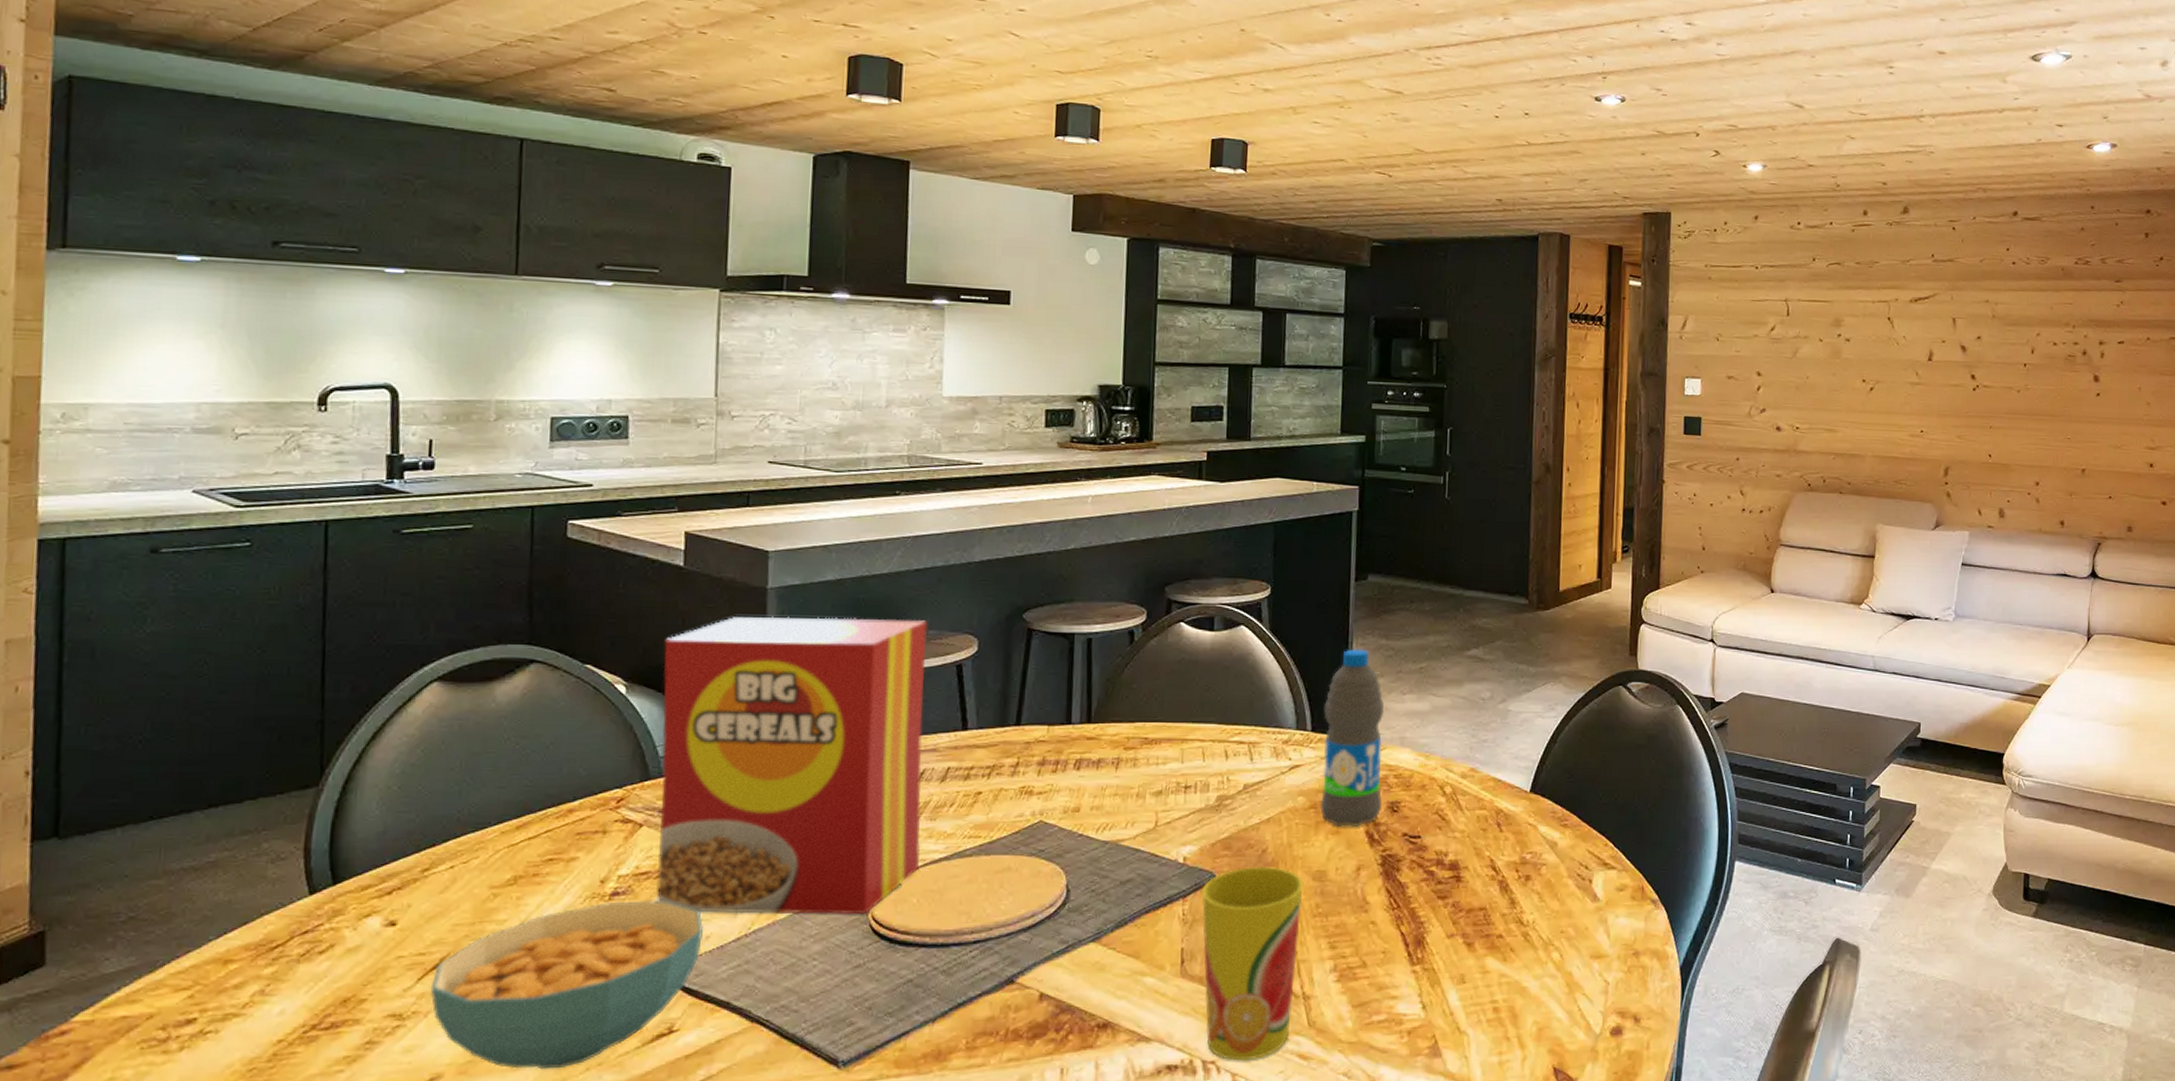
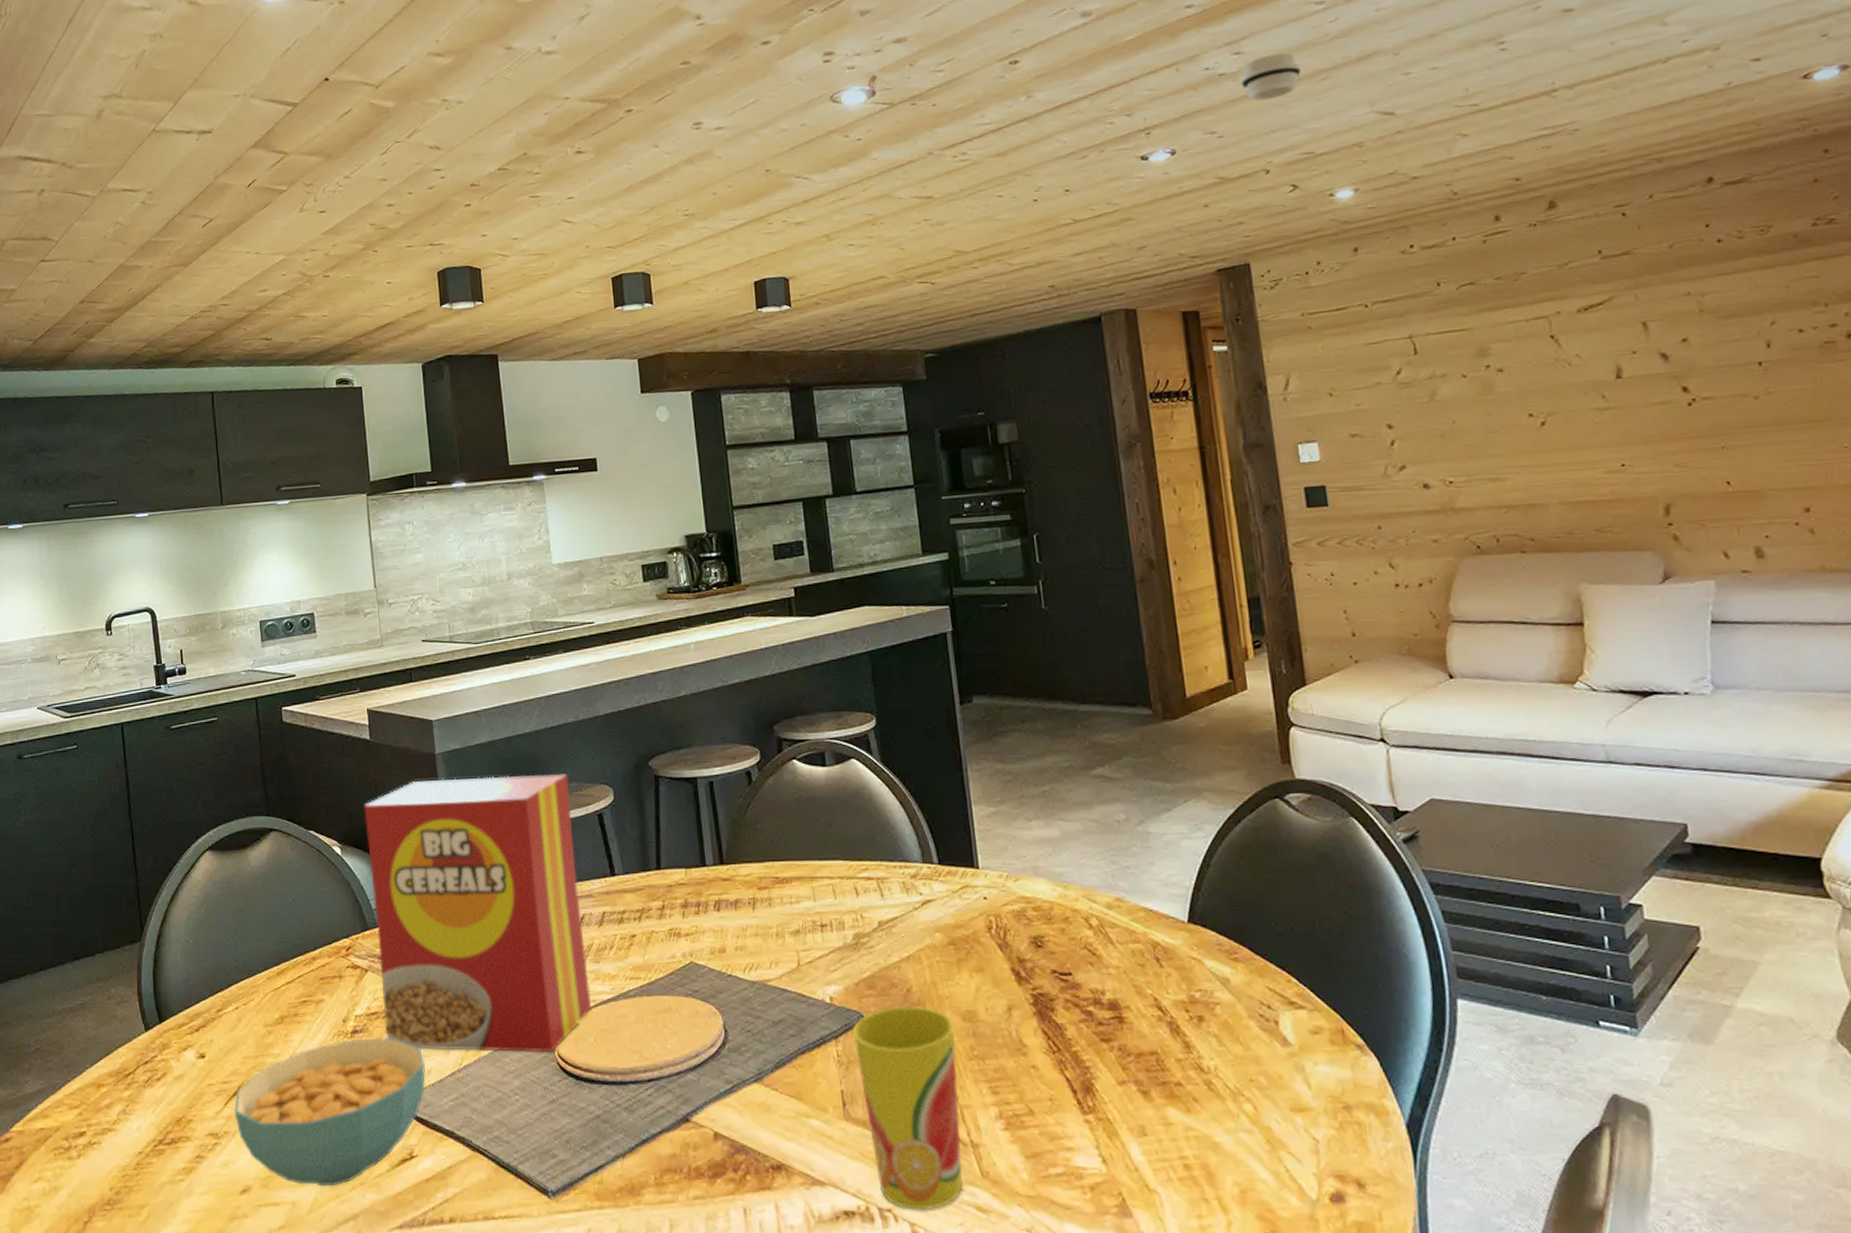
water bottle: present [1320,649,1384,828] -> none [947,775,1025,965]
smoke detector: none [1688,32,1738,72] -> present [1240,52,1302,101]

